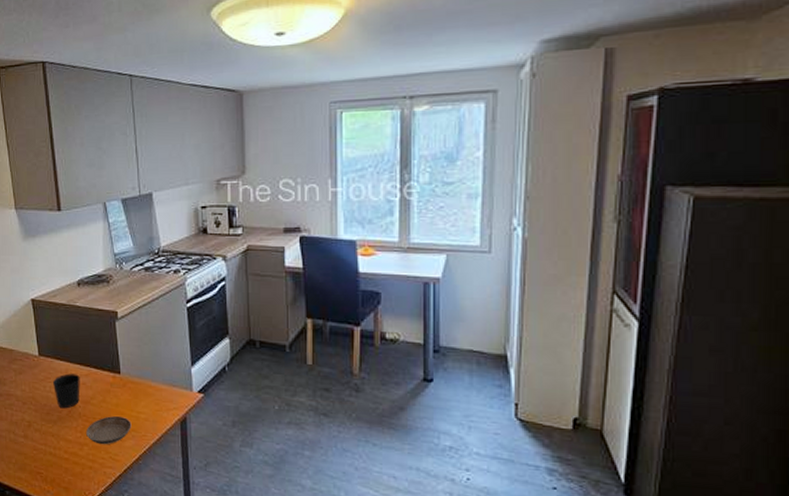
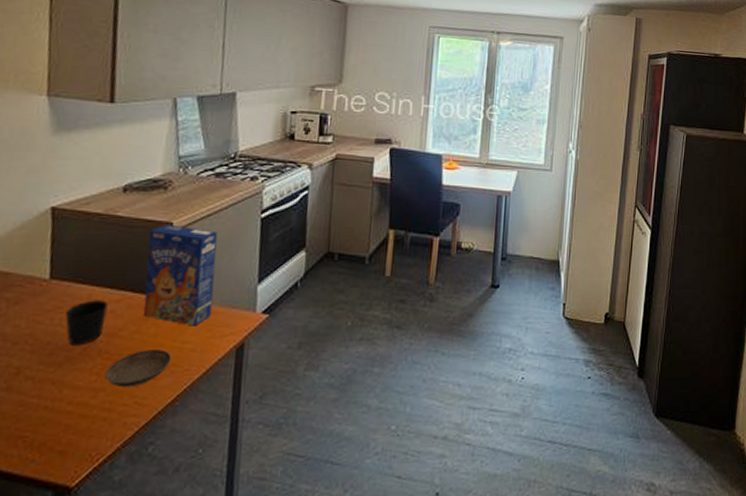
cereal box: none [101,313,157,400] -> present [143,224,218,326]

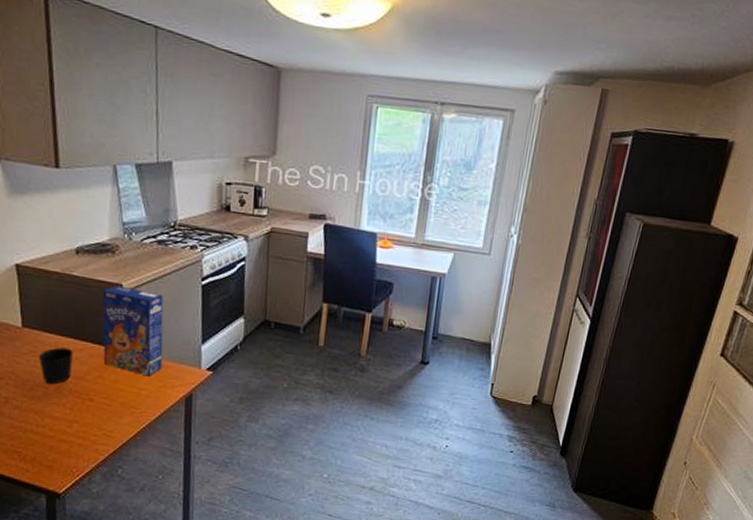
saucer: present [105,350,172,388] -> none [77,392,131,422]

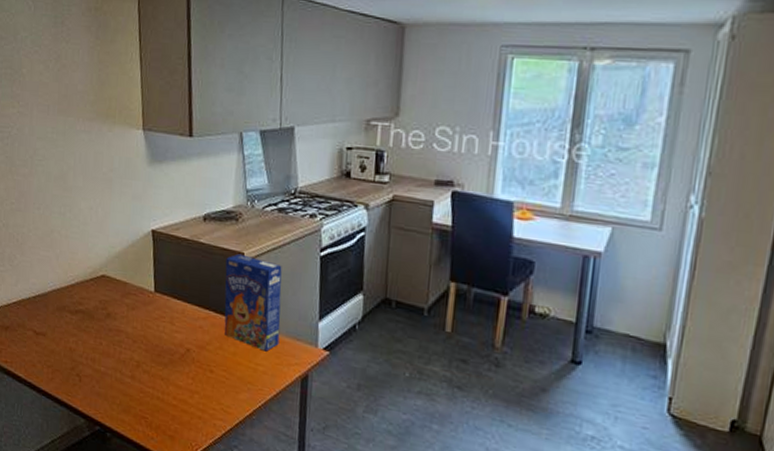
cup: present [39,347,73,385] -> none [167,314,197,352]

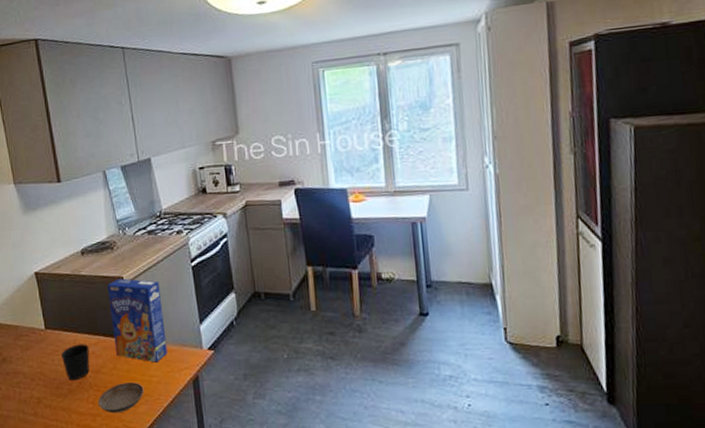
cup: none [167,314,197,352] -> present [62,344,90,381]
saucer: none [198,365,248,396] -> present [98,382,144,414]

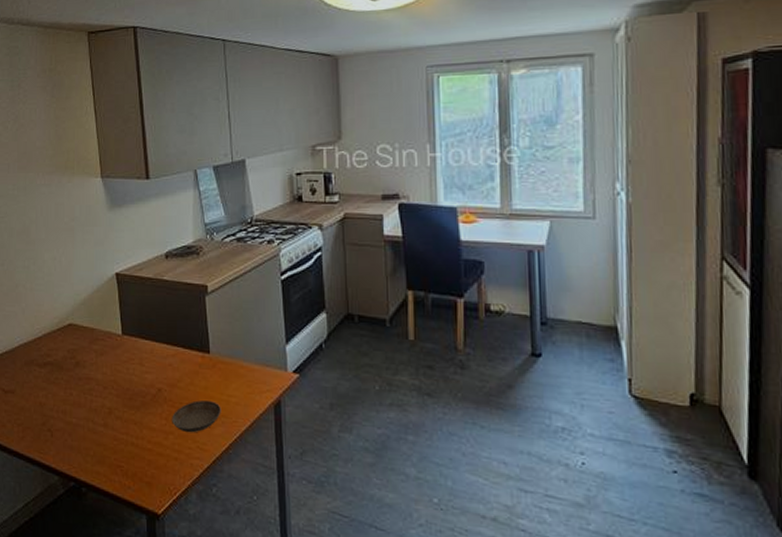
cup: present [62,344,90,381] -> none [137,354,166,393]
cereal box: present [107,278,168,363] -> none [190,287,249,382]

